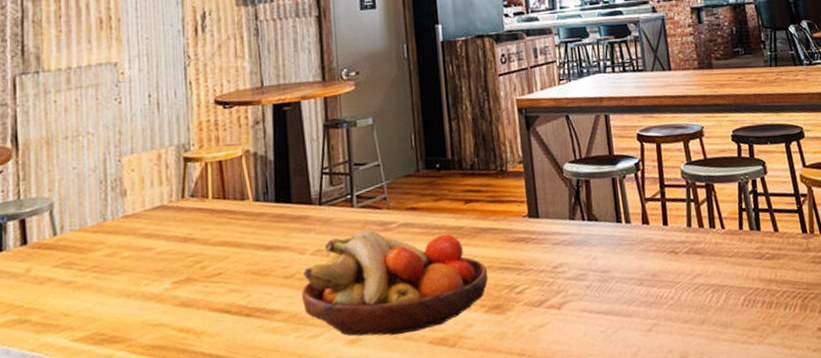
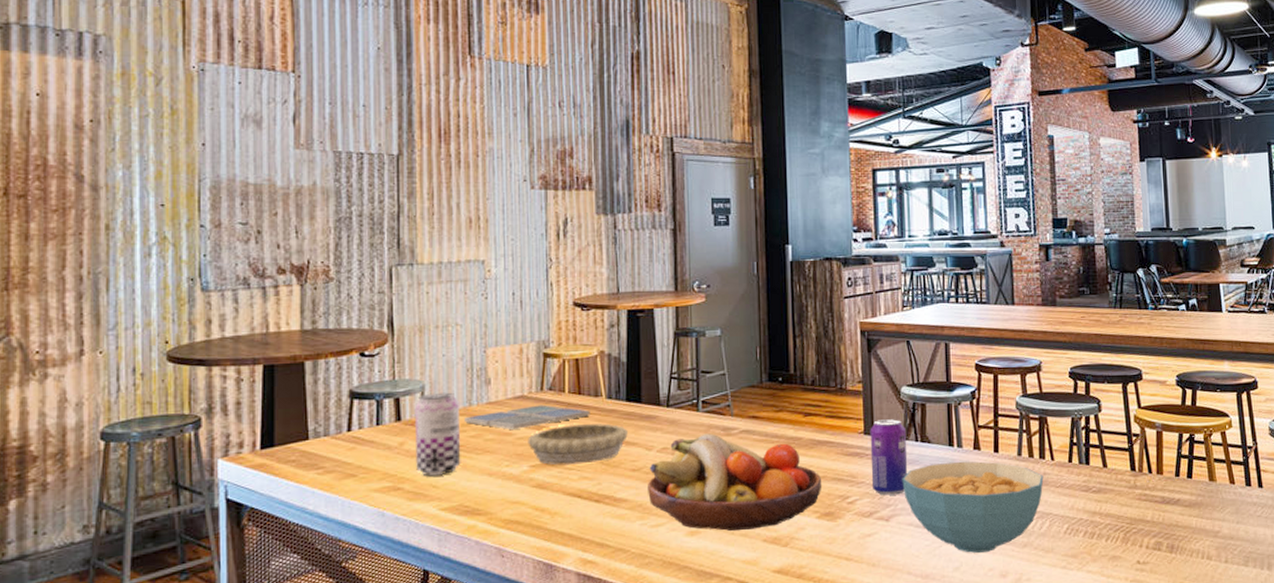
beer can: none [42,208,95,304] -> present [414,392,461,475]
drink coaster: none [97,213,237,244] -> present [463,404,590,430]
decorative bowl: none [169,229,278,279] -> present [528,424,628,466]
beverage can: none [534,198,577,282] -> present [870,419,908,496]
cereal bowl: none [571,235,716,336] -> present [902,461,1044,553]

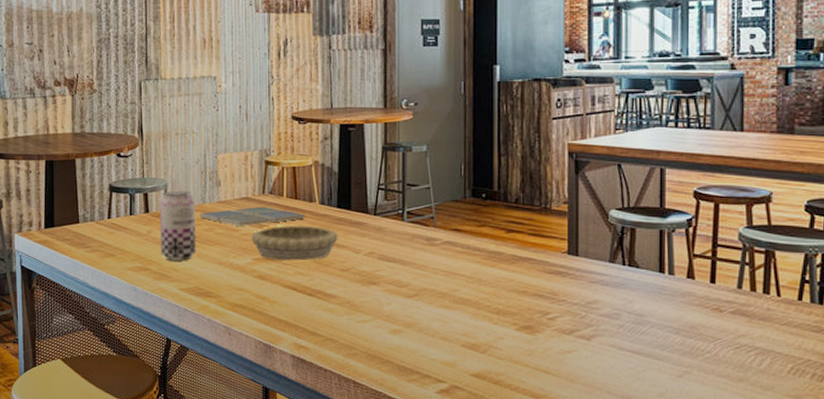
fruit bowl: present [648,433,823,532] -> none [355,242,523,334]
beverage can: present [870,419,908,496] -> none [573,241,613,316]
cereal bowl: present [902,461,1044,553] -> none [606,288,767,382]

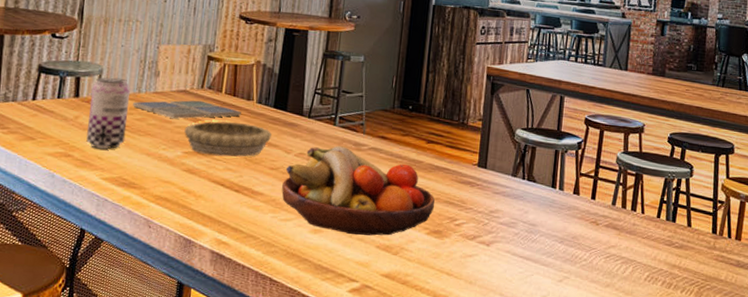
fruit bowl: none [355,242,523,334] -> present [282,146,435,236]

